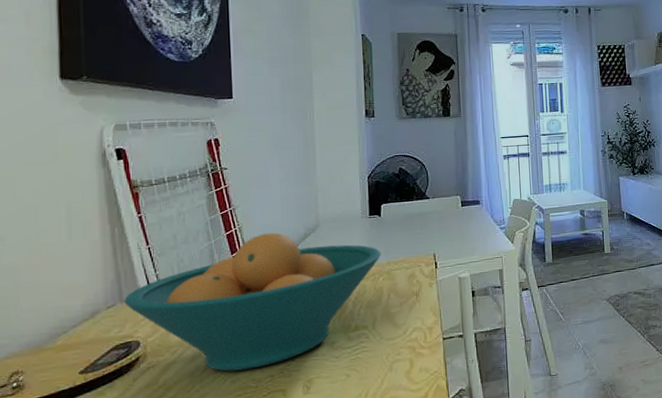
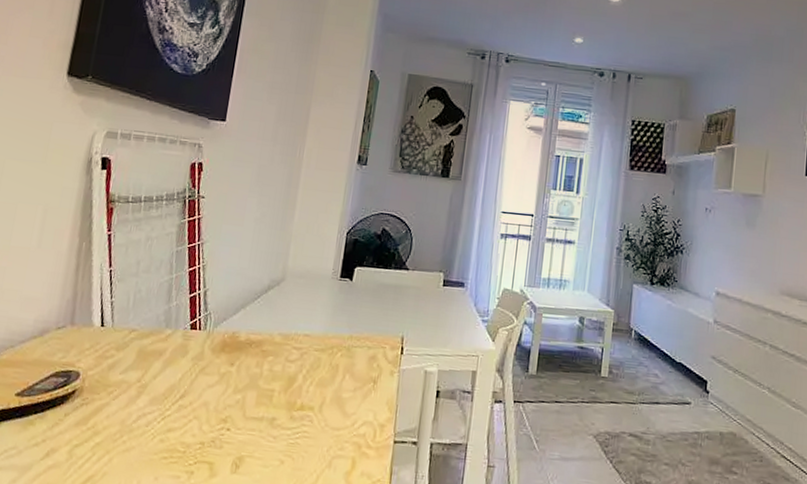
fruit bowl: present [124,232,382,372] -> none [74,276,345,430]

